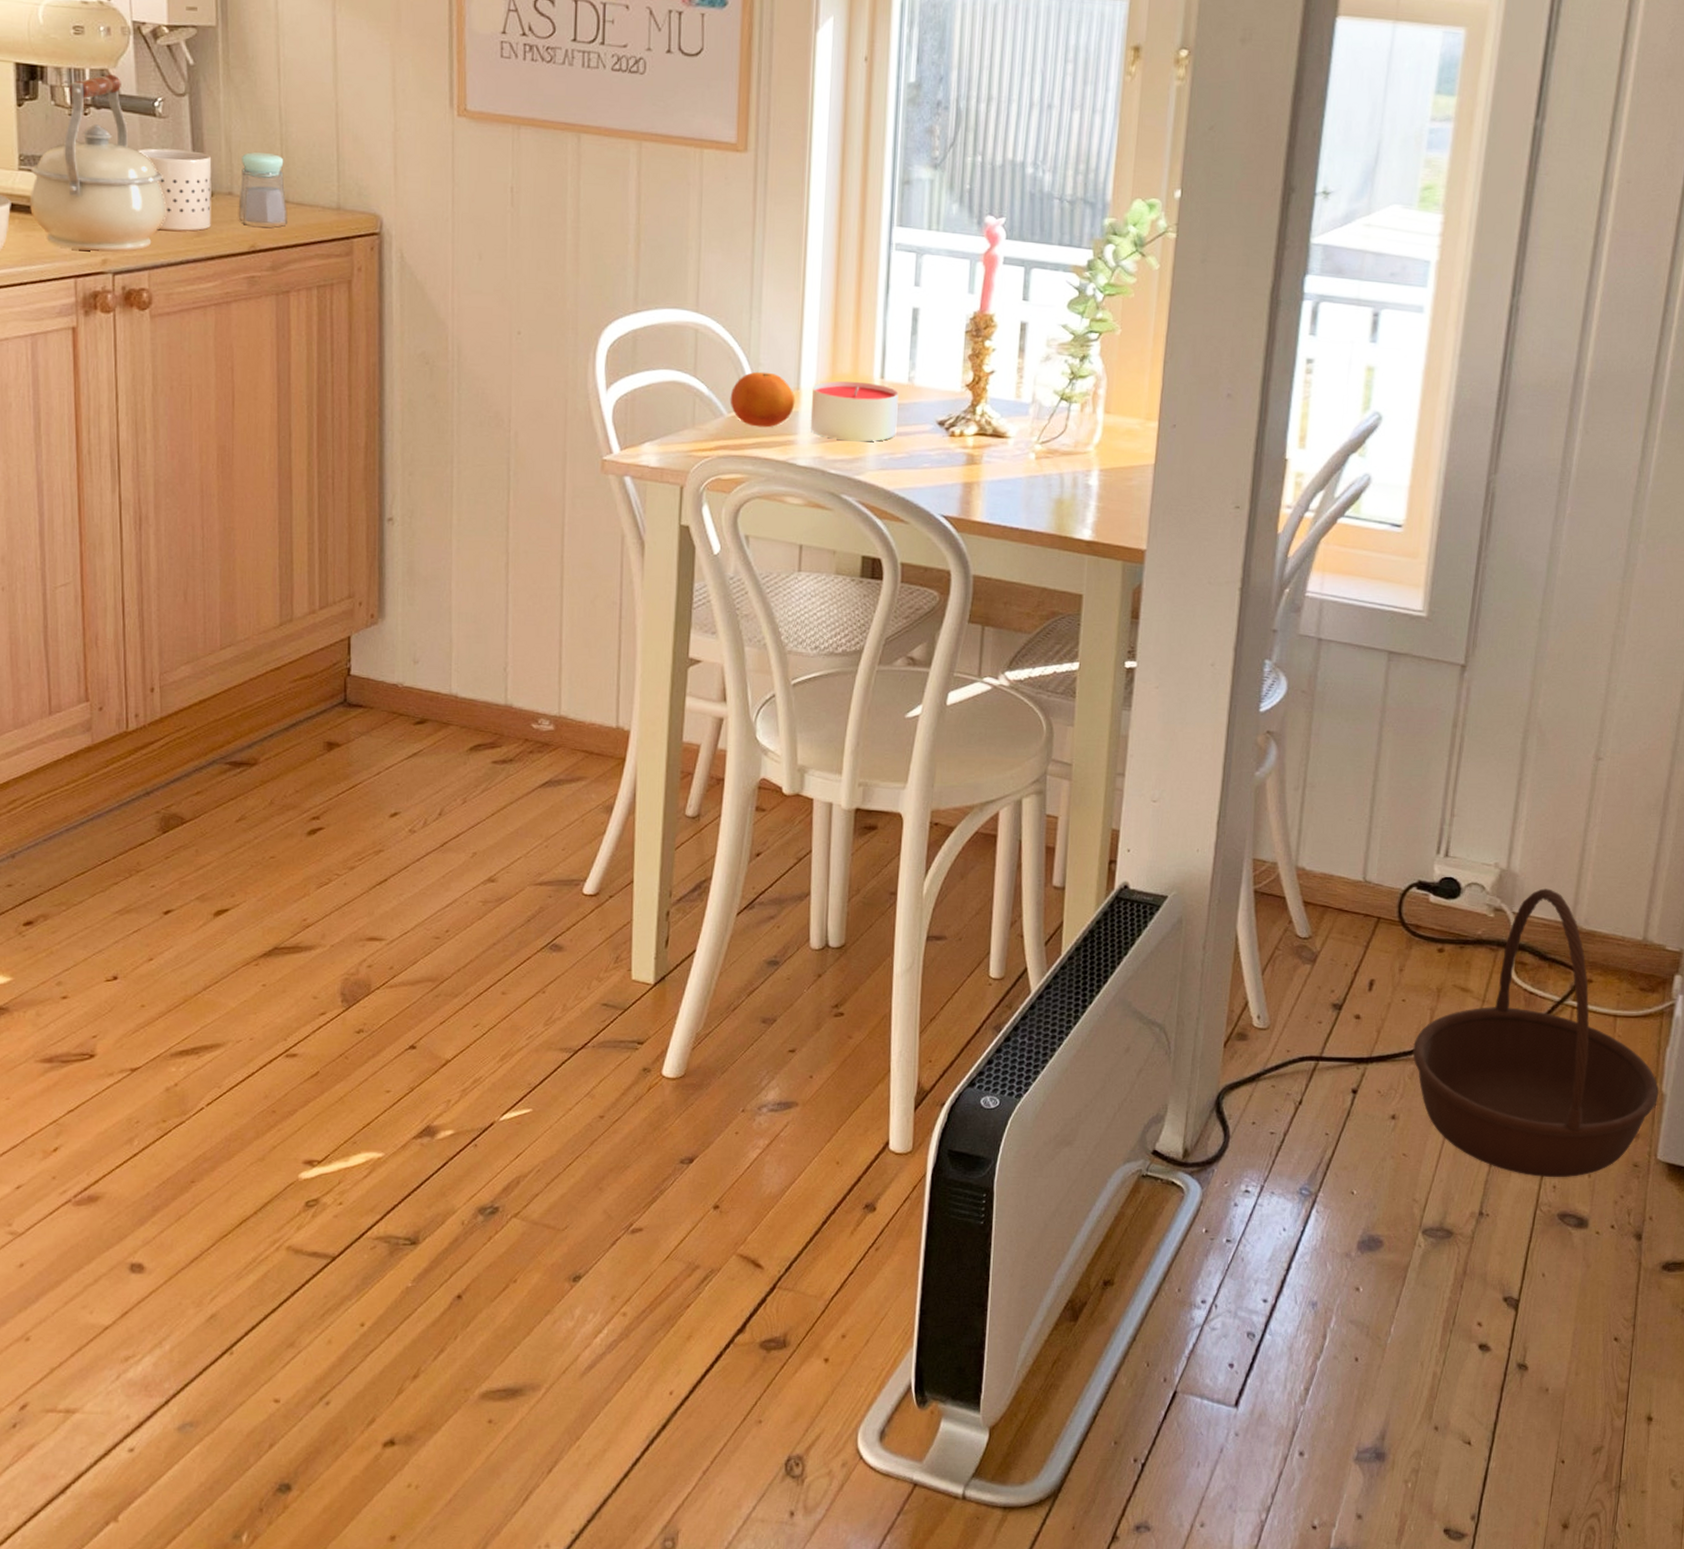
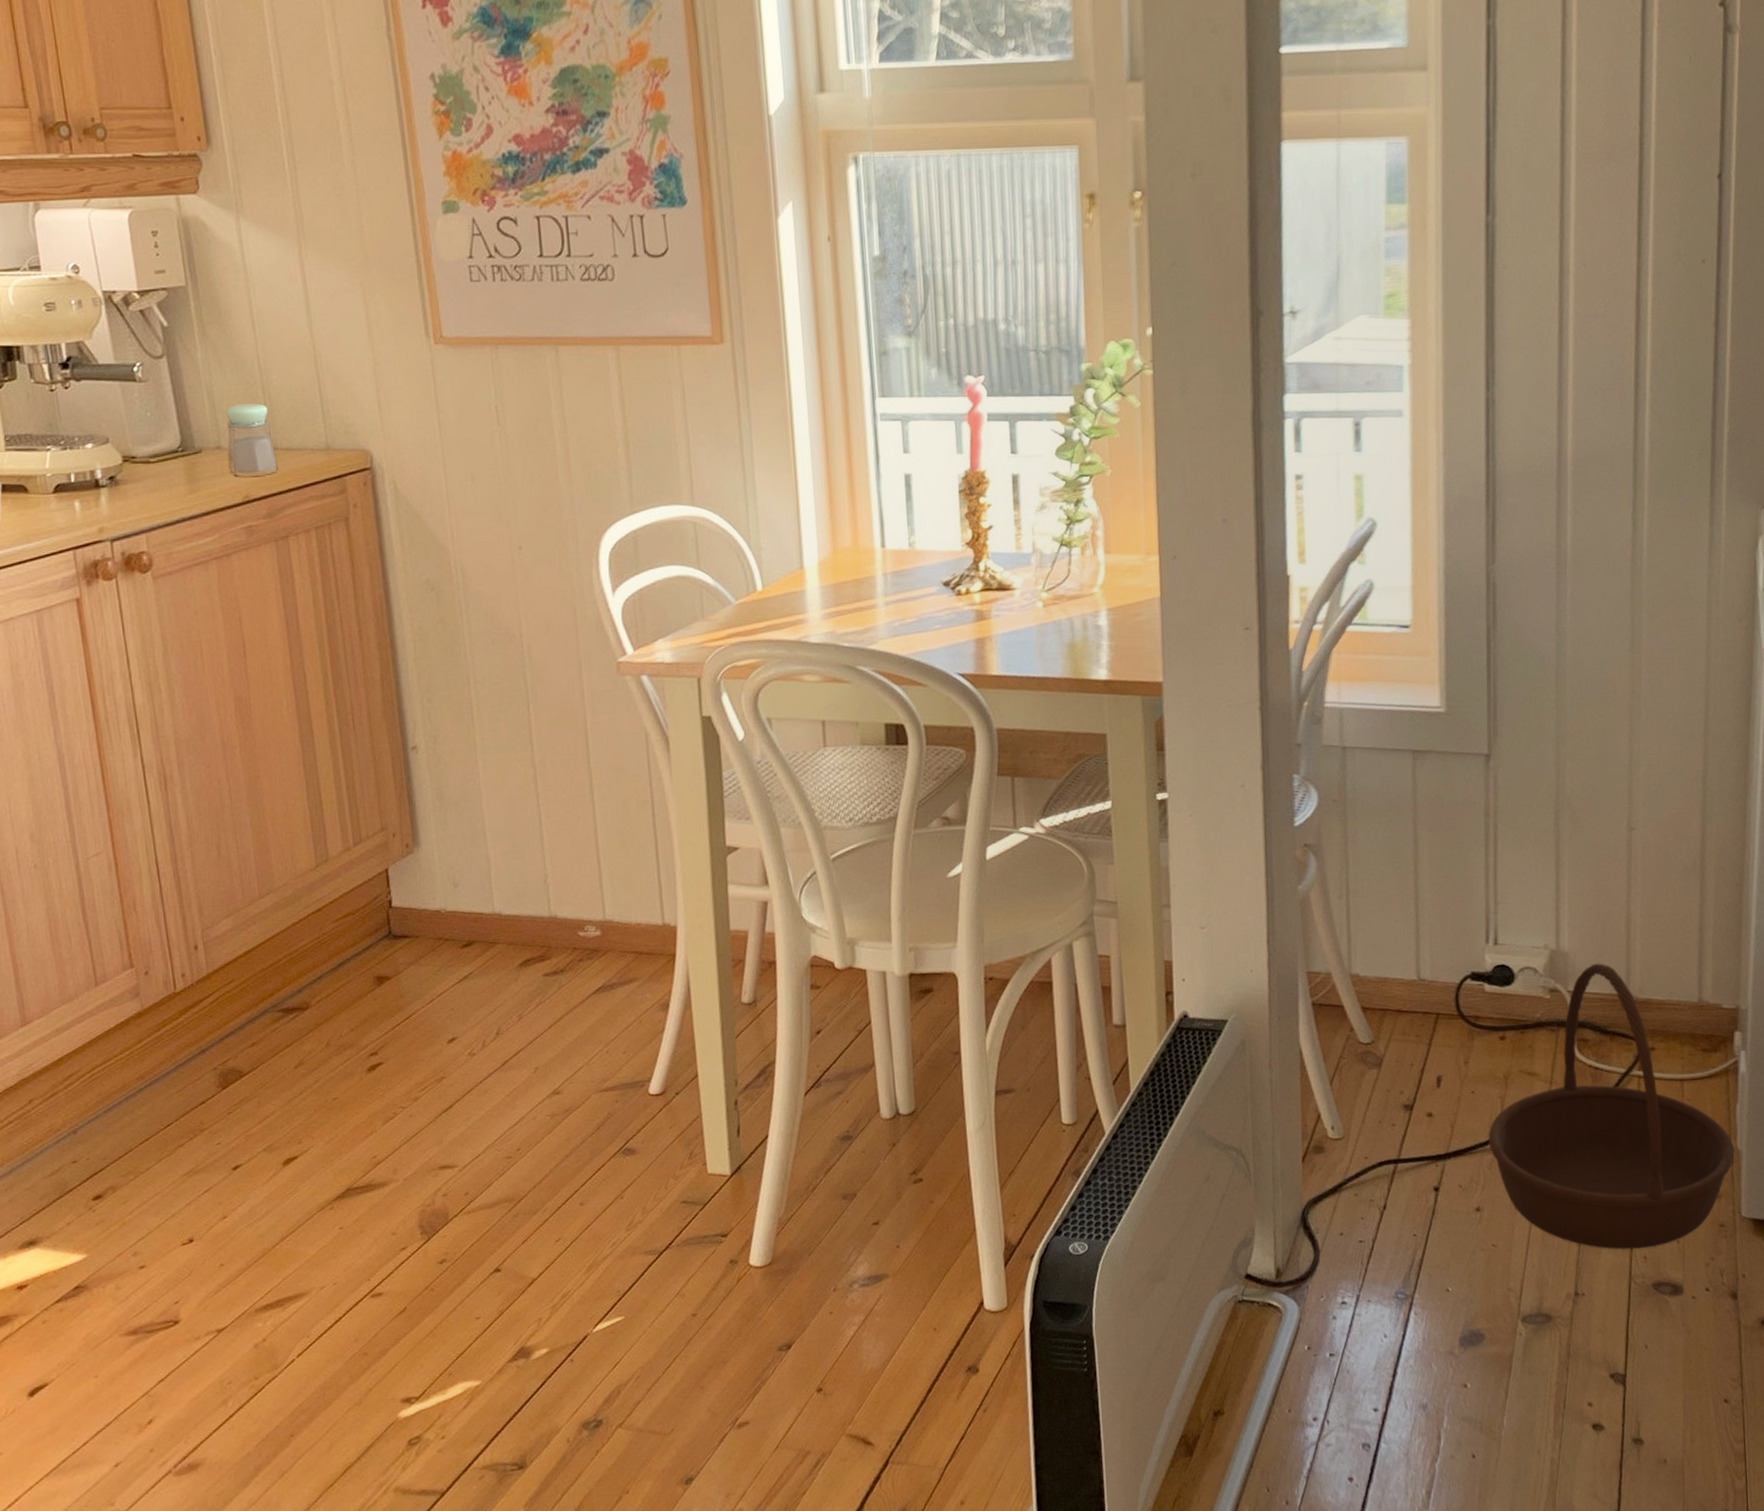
kettle: present [30,74,167,252] -> none [17,345,158,523]
mug: present [138,148,212,231] -> none [122,410,204,491]
fruit: present [730,371,795,428] -> none [735,555,801,611]
candle: present [810,380,899,442] -> none [815,553,904,613]

